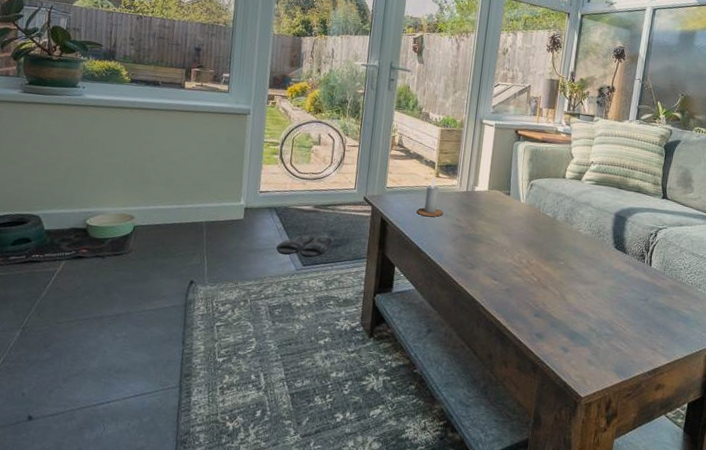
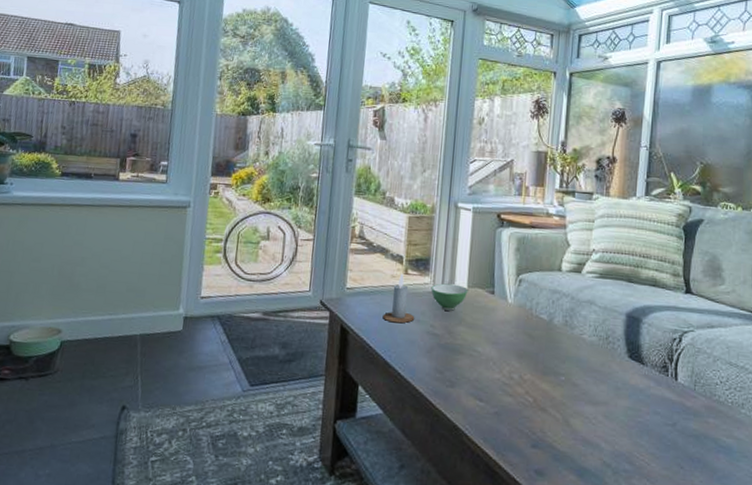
slippers: present [277,234,332,257] -> none [221,347,284,375]
bowl: none [457,185,489,208] -> present [431,283,468,311]

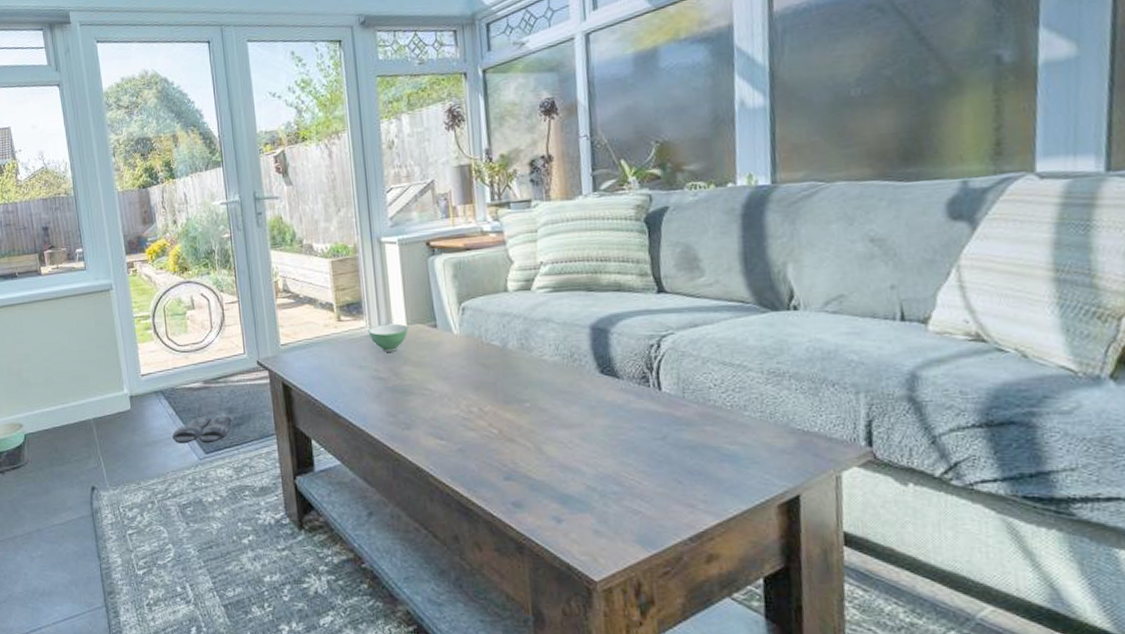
slippers: none [221,347,284,375] -> present [173,415,232,443]
candle: present [382,273,415,324] -> none [323,321,357,373]

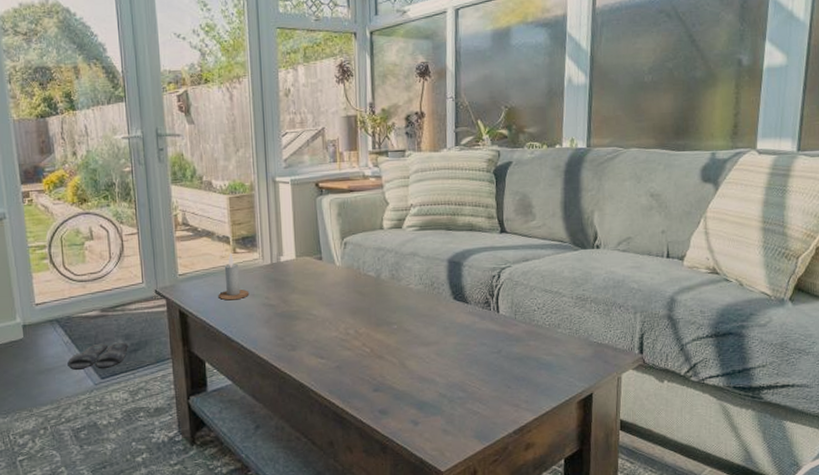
candle: none [323,321,357,373] -> present [218,253,250,301]
bowl: present [368,323,409,352] -> none [260,256,297,282]

